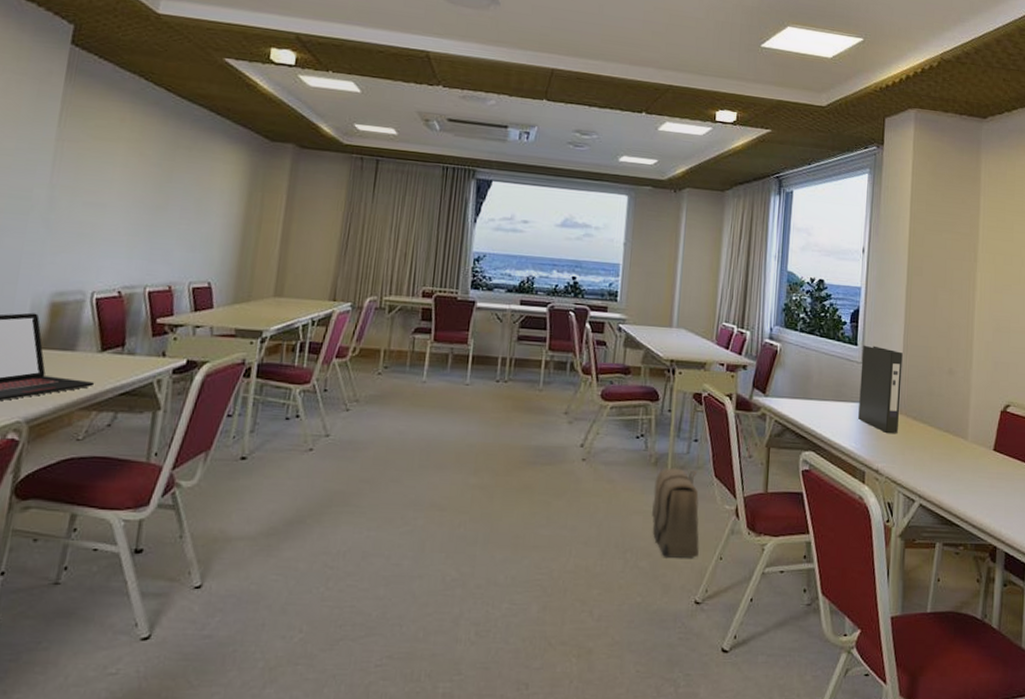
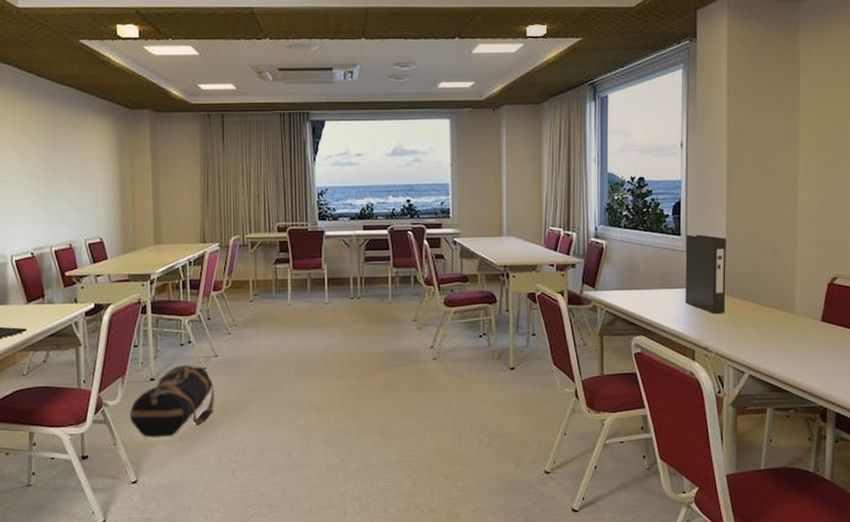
duffel bag: none [206,443,319,531] -> present [129,364,214,438]
backpack: present [651,467,699,558] -> none [499,360,544,436]

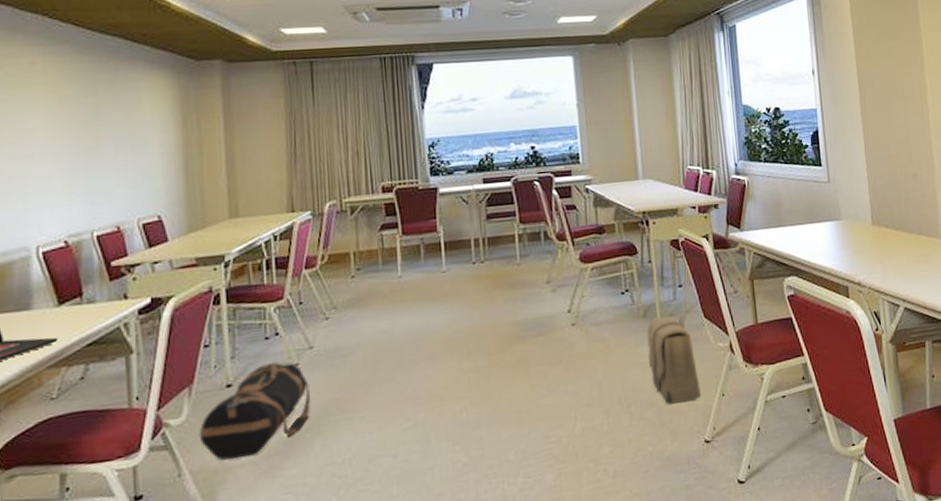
backpack: none [499,360,544,436] -> present [646,314,701,404]
binder: present [685,234,726,313] -> none [827,163,873,245]

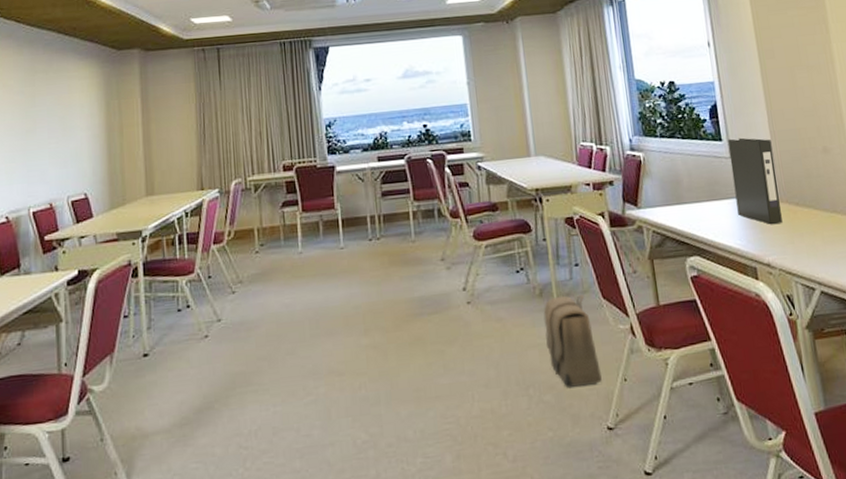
duffel bag: present [199,361,310,460] -> none [119,333,219,427]
binder: none [827,163,873,245] -> present [728,137,783,224]

